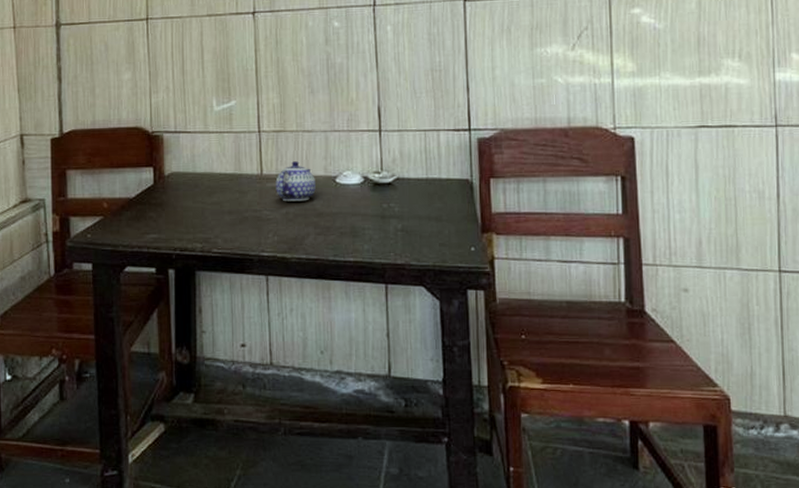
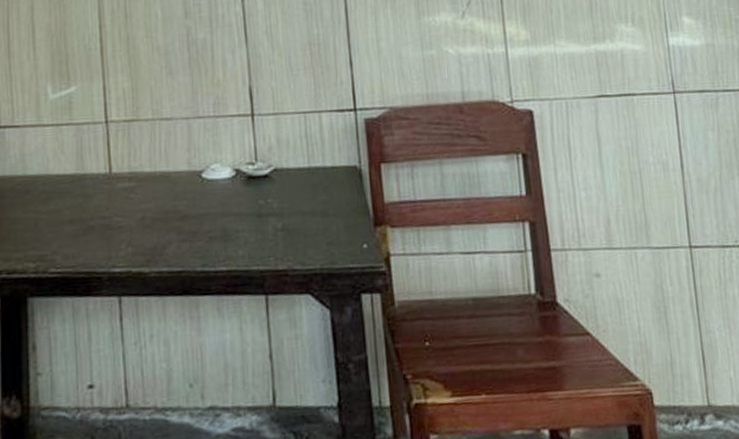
teapot: present [275,161,316,202] -> none [128,155,178,205]

